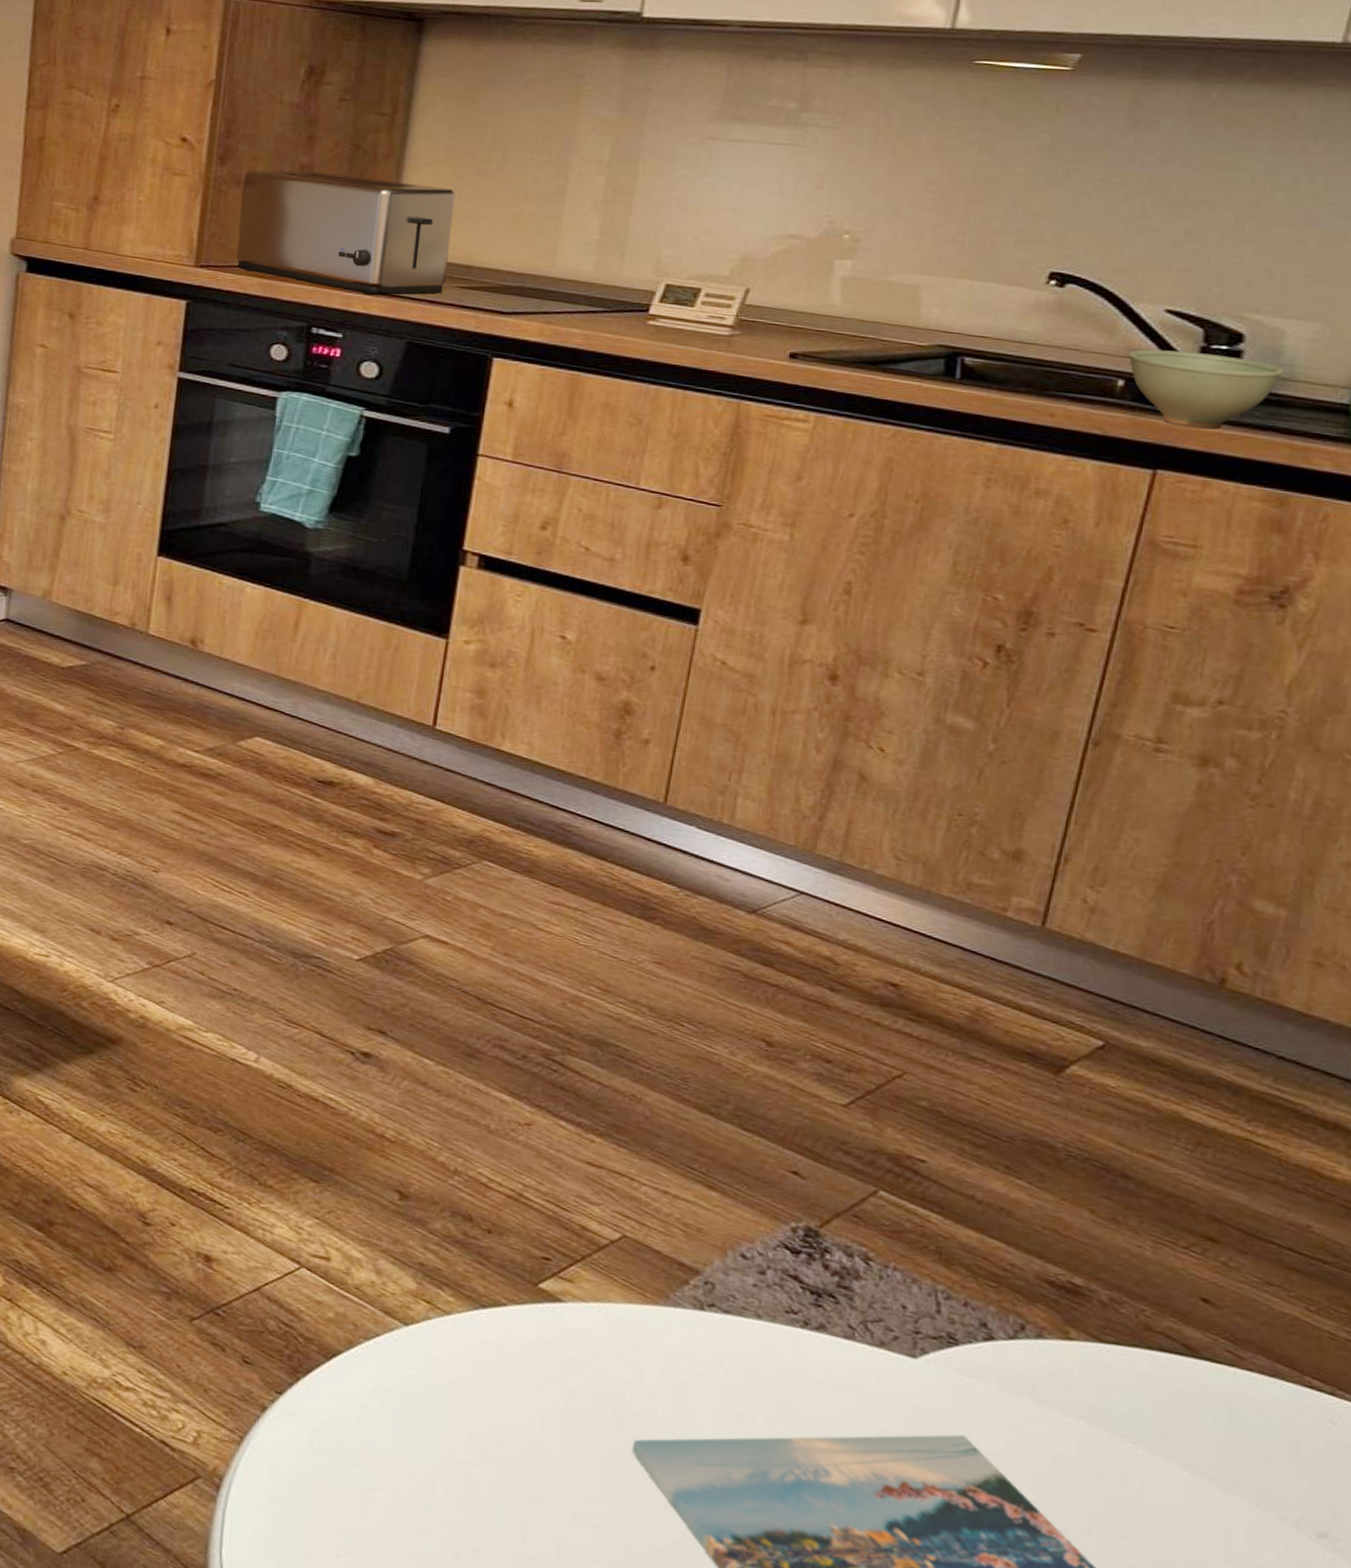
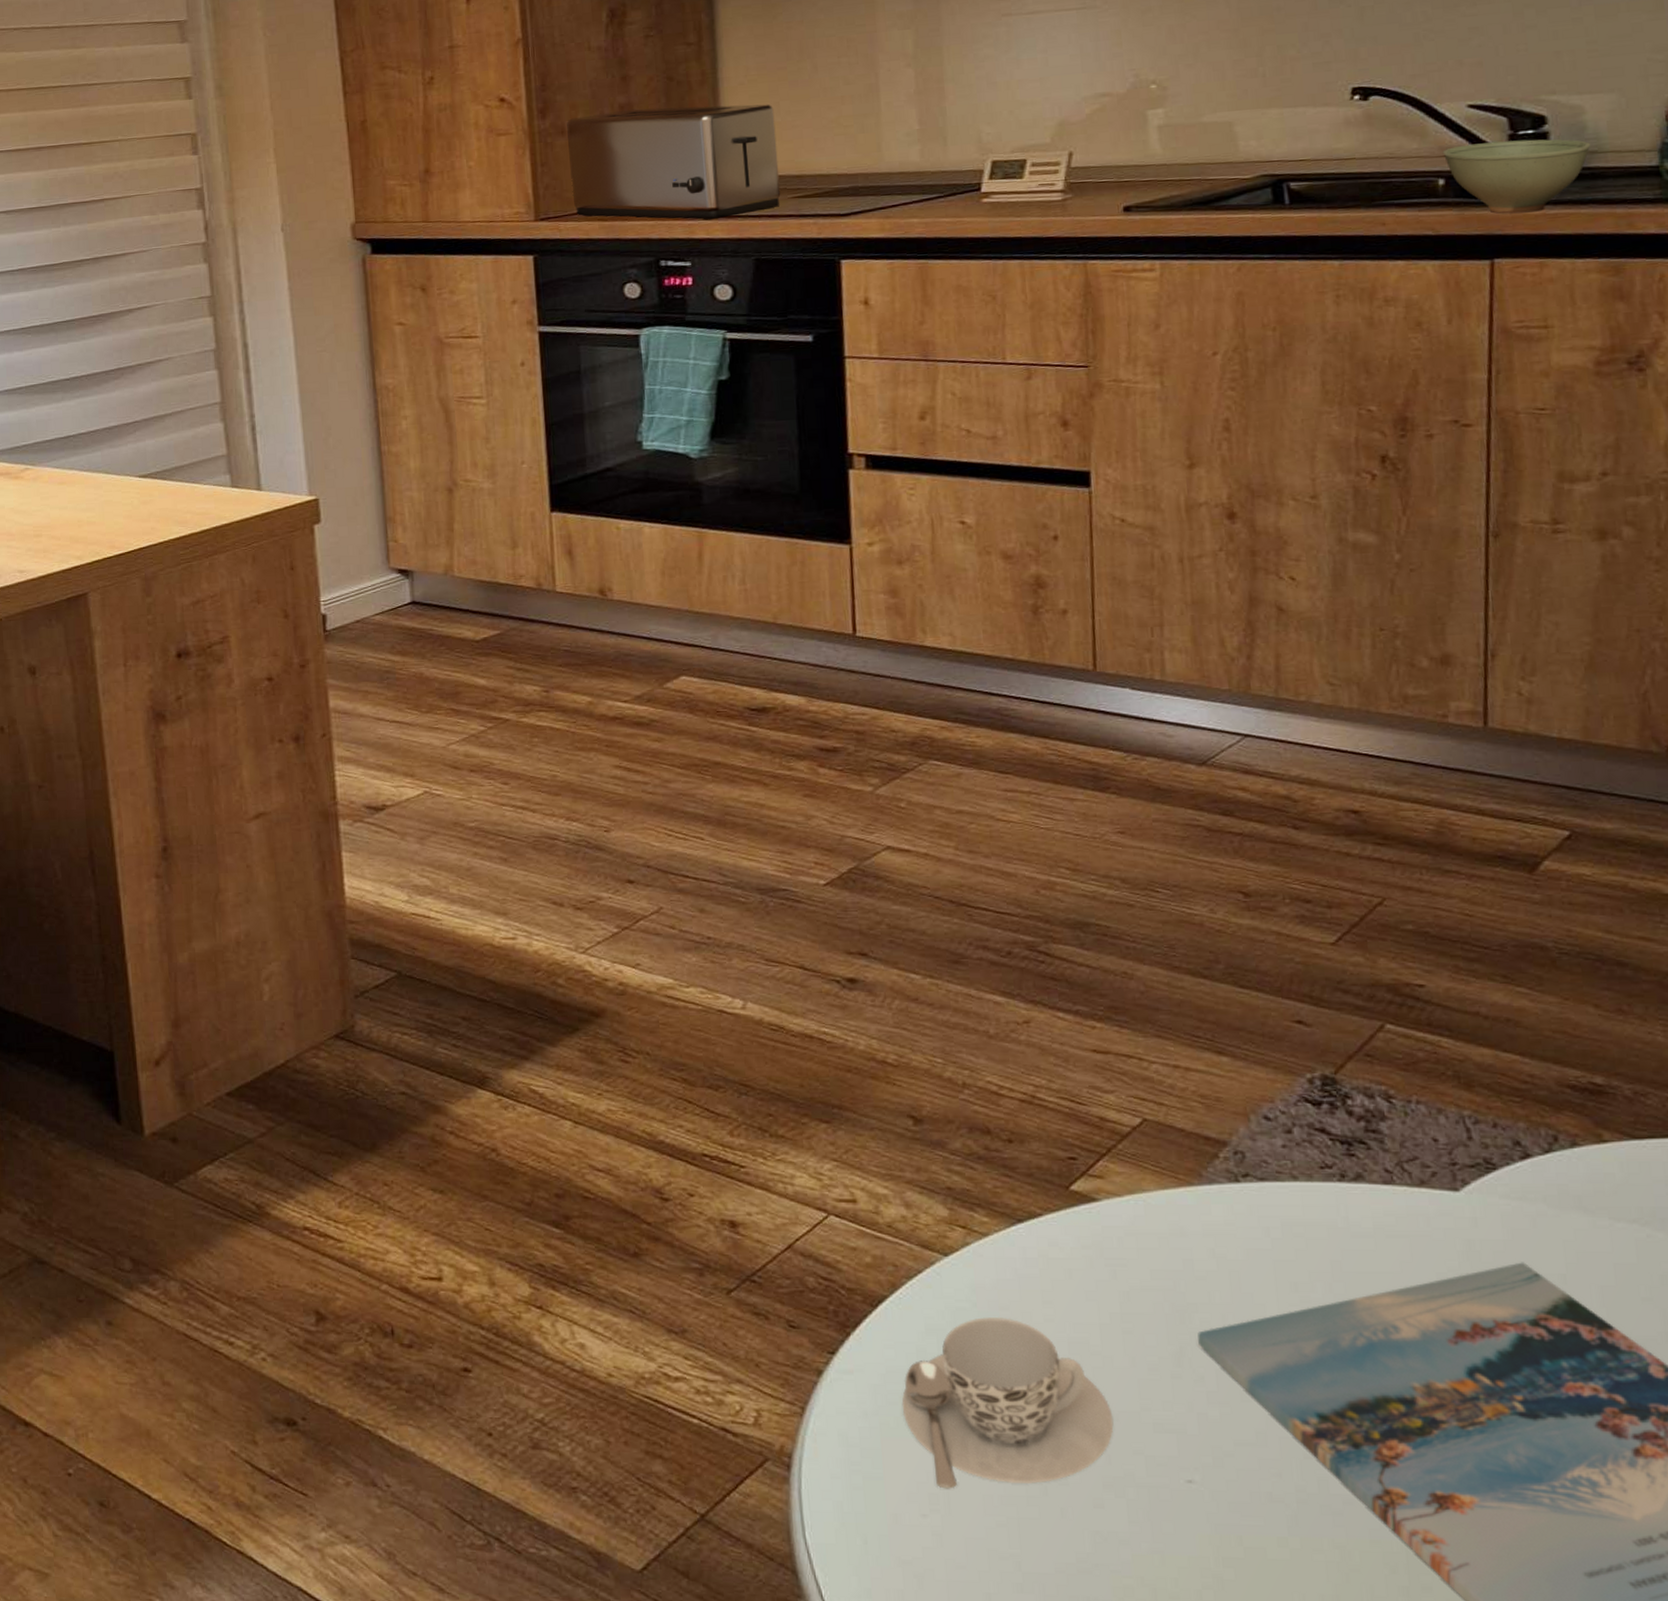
teacup: none [335,1387,536,1548] -> present [901,1317,1114,1489]

